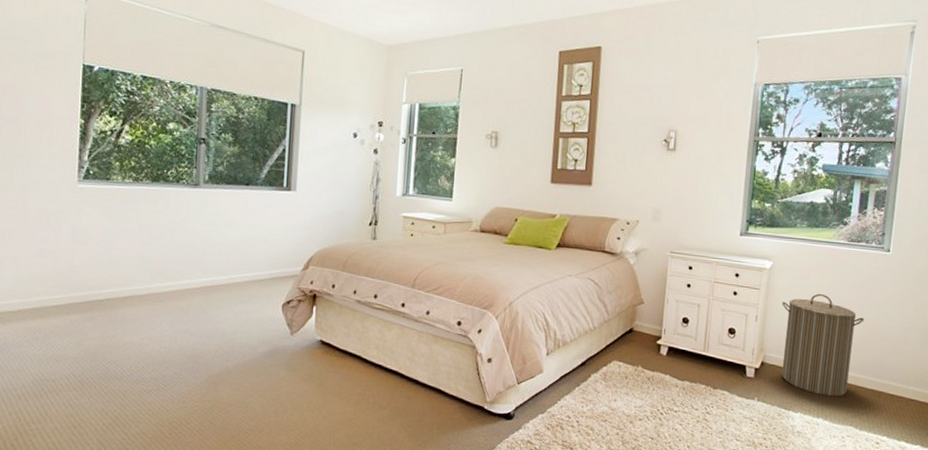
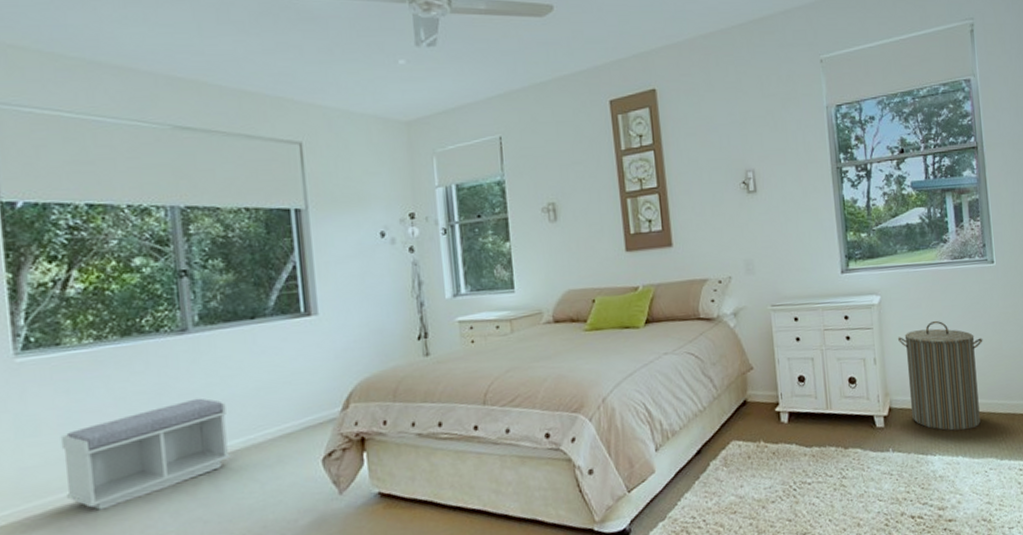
bench: none [98,239,218,309] -> present [60,398,230,510]

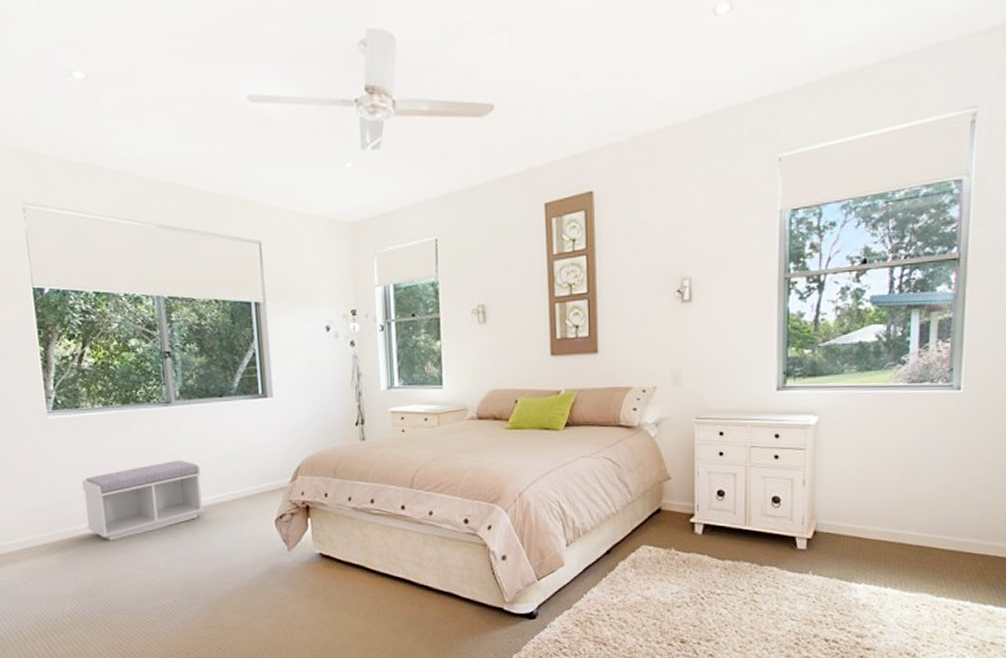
laundry hamper: present [897,320,983,431] -> none [832,446,934,562]

